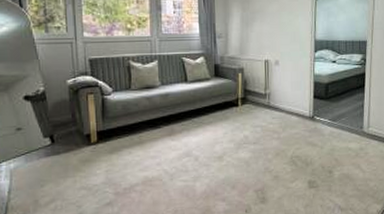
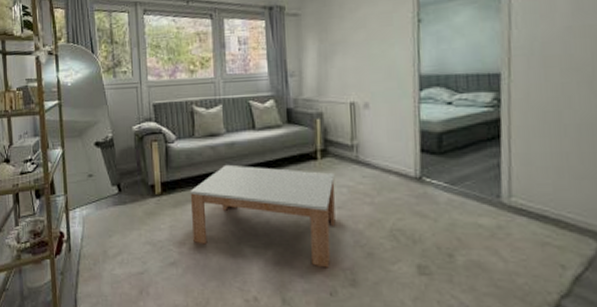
coffee table: none [126,113,252,192] -> present [190,164,336,268]

